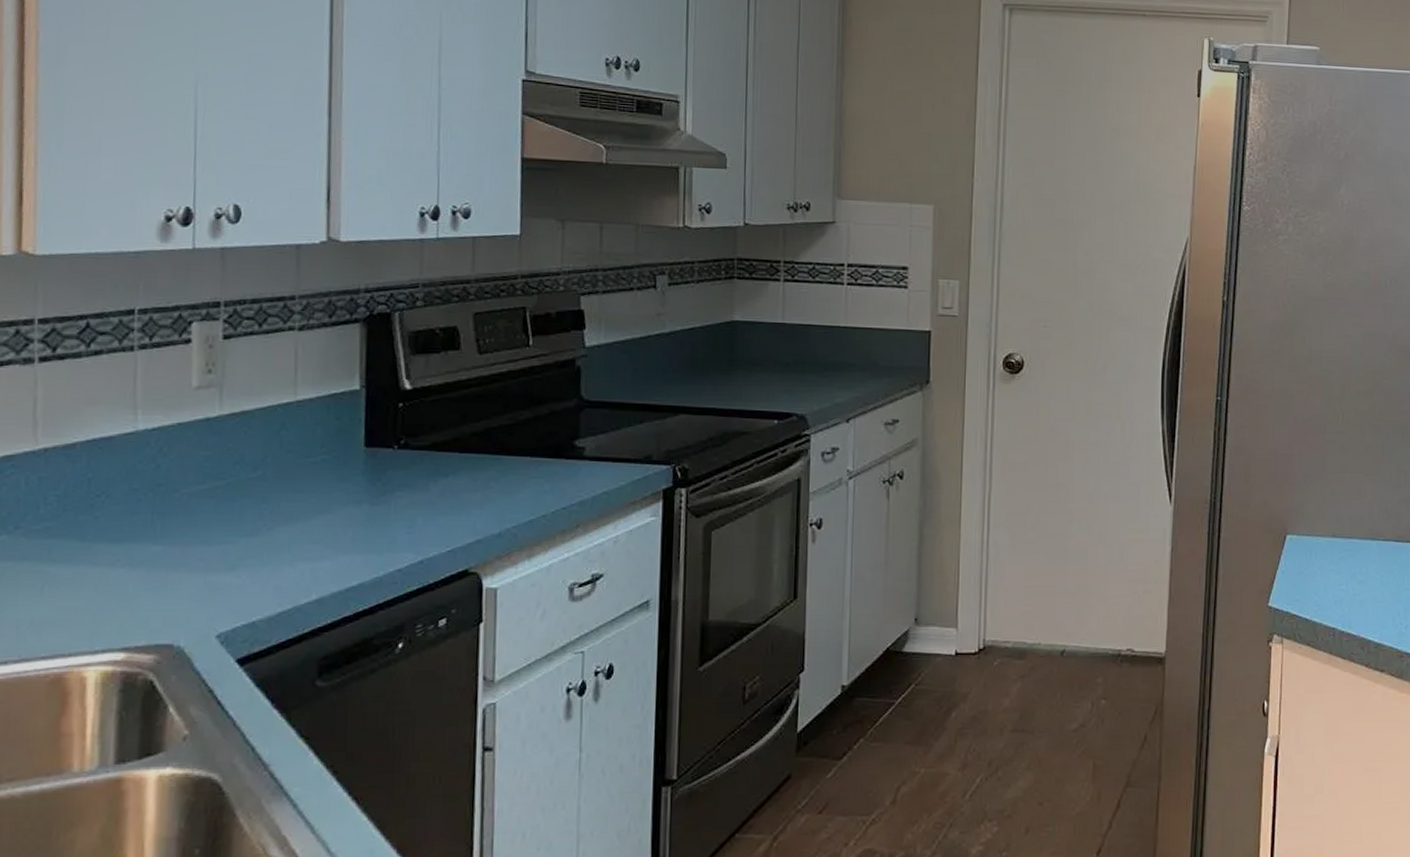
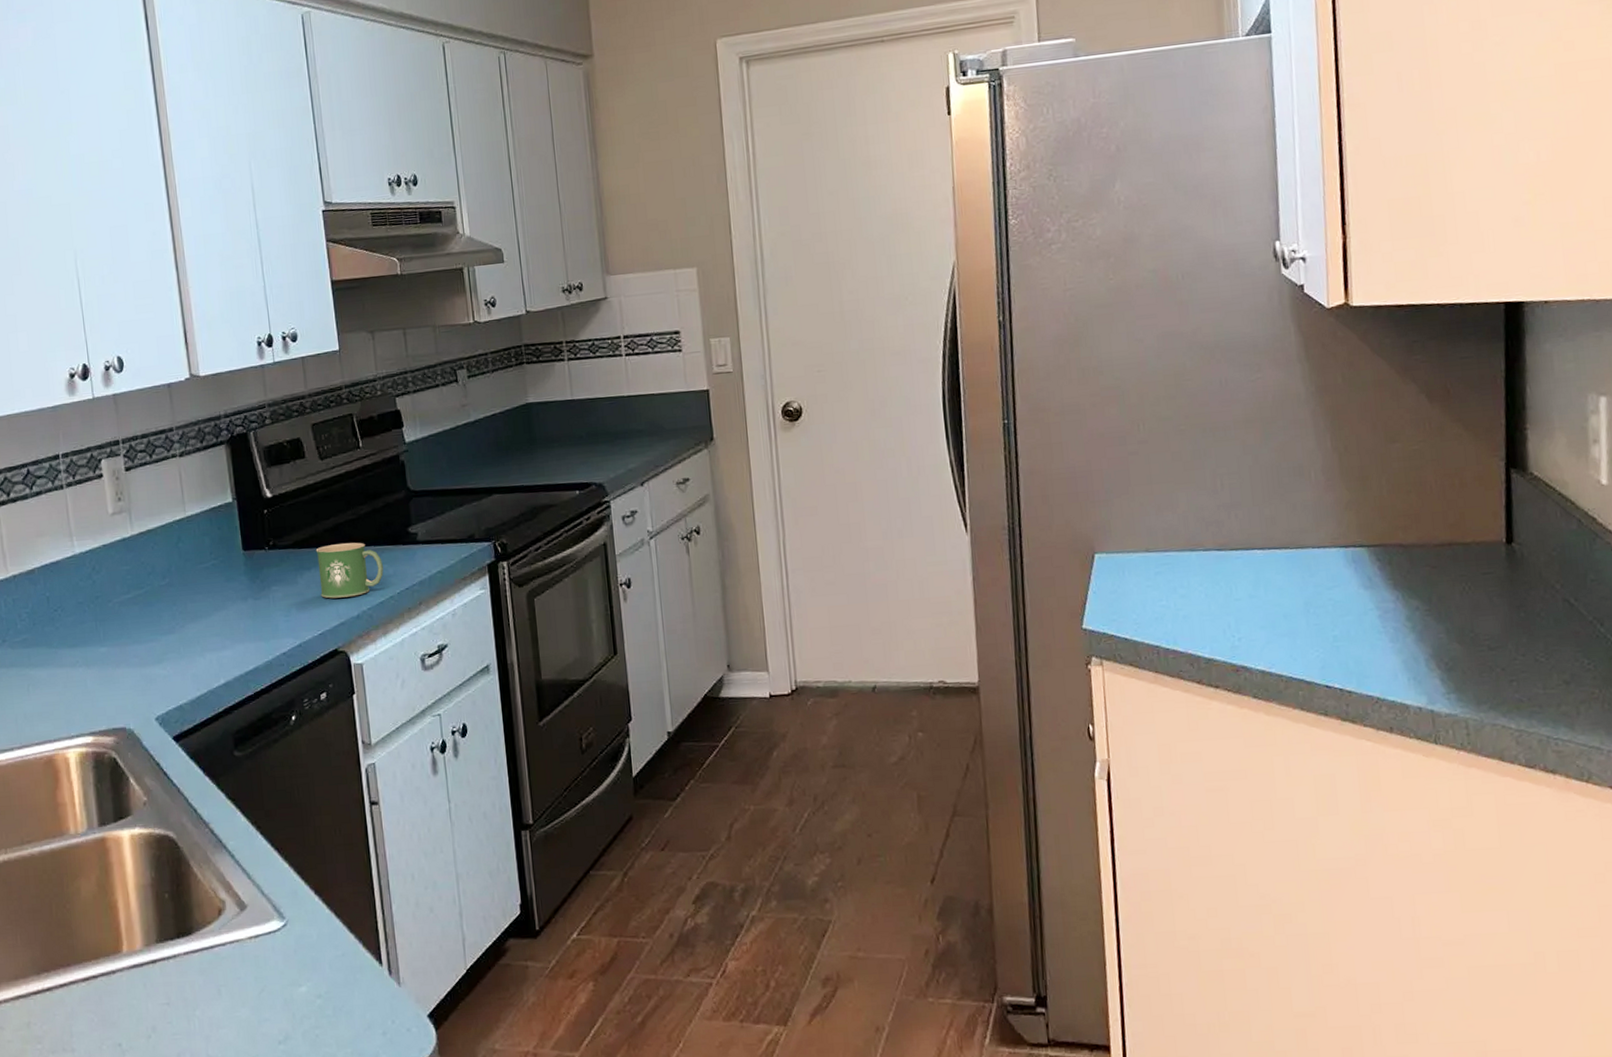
mug: none [456,451,540,512] -> present [315,542,384,599]

